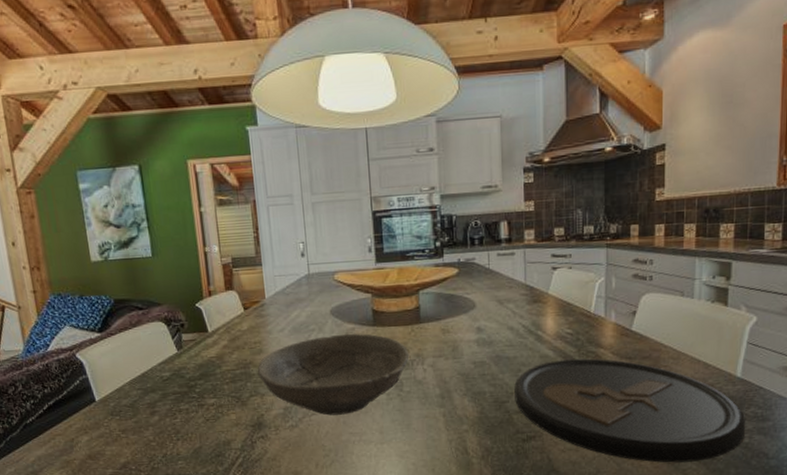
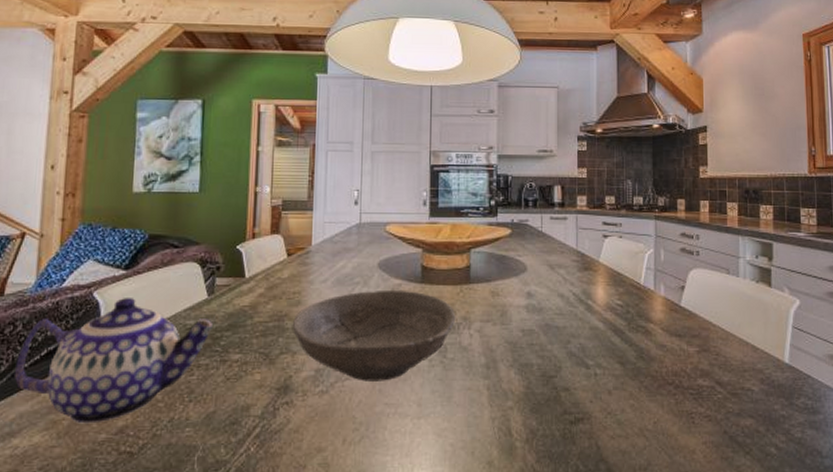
teapot: none [24,357,186,462] -> present [14,298,213,424]
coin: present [514,358,746,463] -> none [563,333,798,457]

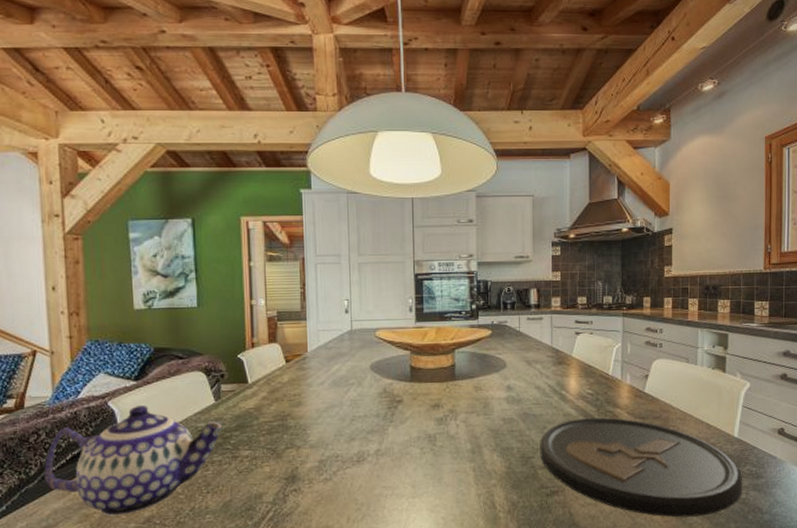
bowl: present [292,289,456,381] -> none [294,388,444,469]
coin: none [563,333,798,457] -> present [540,417,743,517]

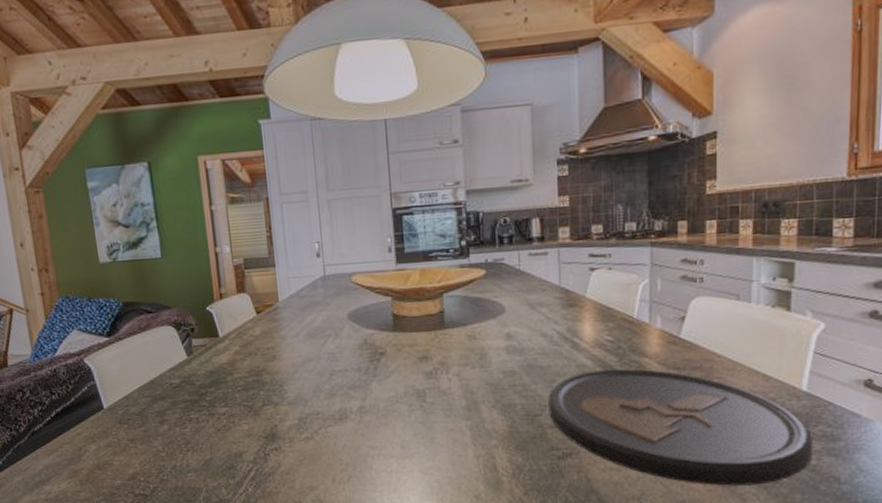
teapot: present [43,406,222,516] -> none [32,362,197,472]

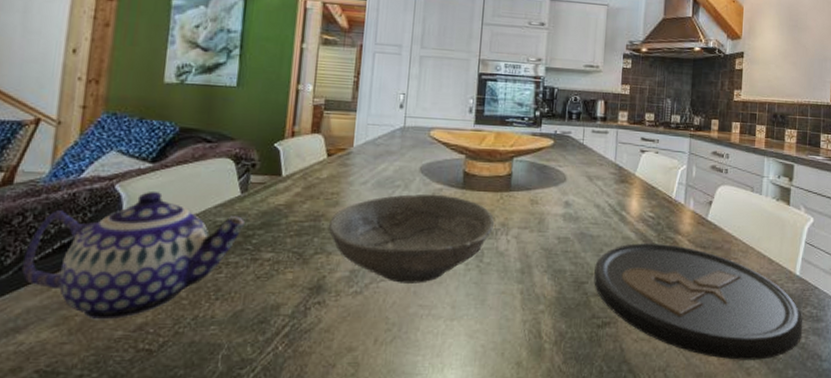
teapot: none [32,362,197,472] -> present [21,192,245,320]
bowl: none [270,339,433,427] -> present [328,193,495,283]

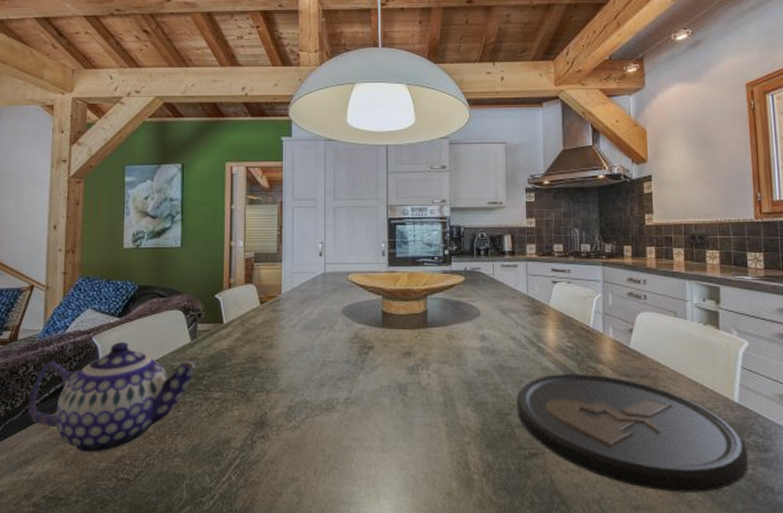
bowl: present [328,193,495,283] -> none [266,333,415,418]

